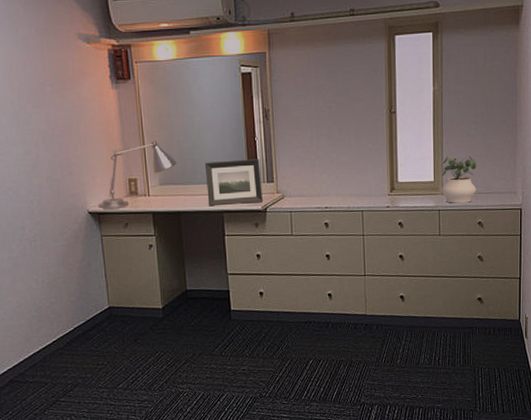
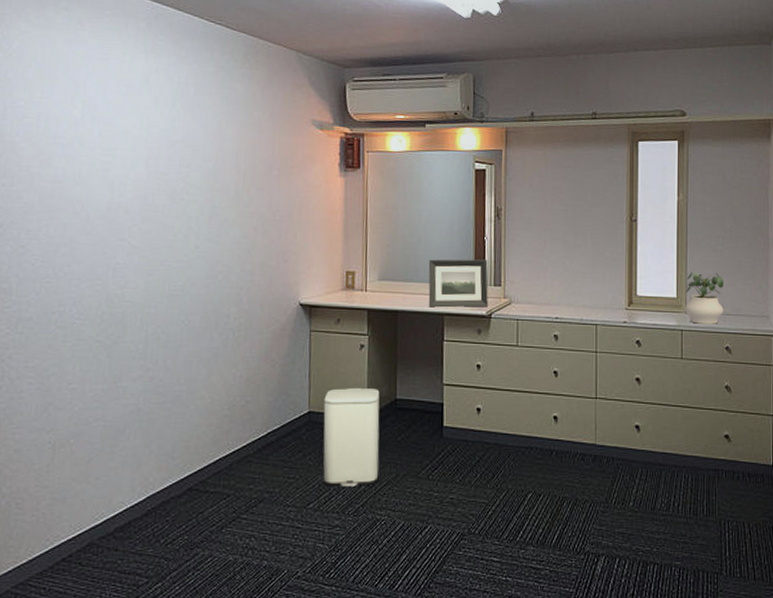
desk lamp: present [97,140,177,209] -> none [310,232,399,302]
pedal bin: none [121,282,178,369] -> present [323,388,380,488]

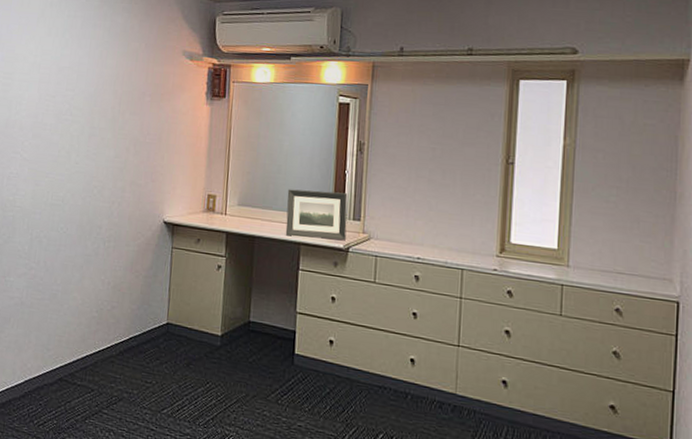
pedal bin: present [323,388,380,488] -> none [177,304,234,401]
potted plant: present [684,272,724,325] -> none [566,222,616,283]

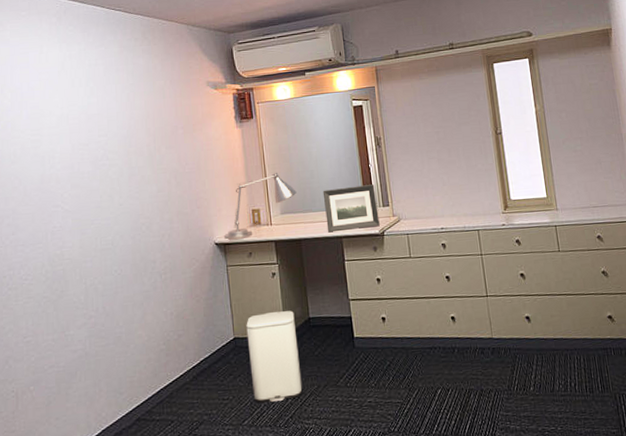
desk lamp: none [173,159,259,223] -> present [223,172,297,240]
pedal bin: none [177,304,234,401] -> present [246,310,303,403]

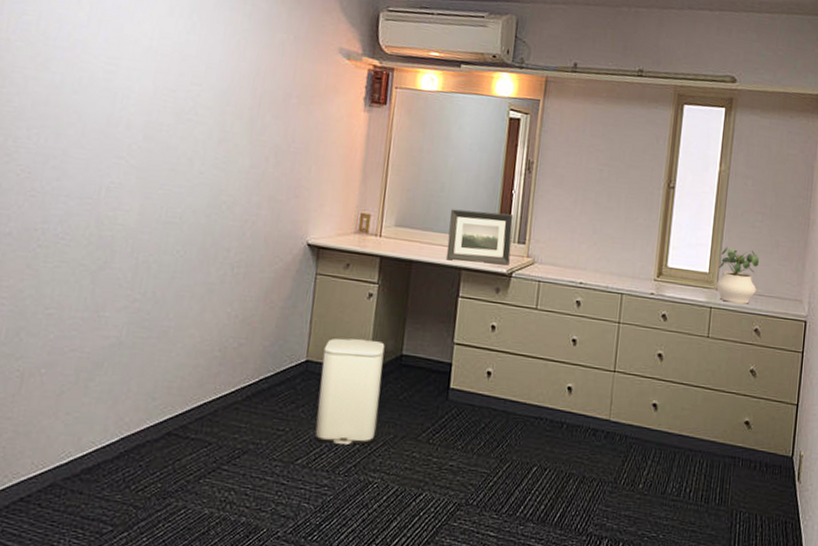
desk lamp: present [223,172,297,240] -> none [319,175,420,246]
potted plant: none [553,170,591,219] -> present [715,247,759,305]

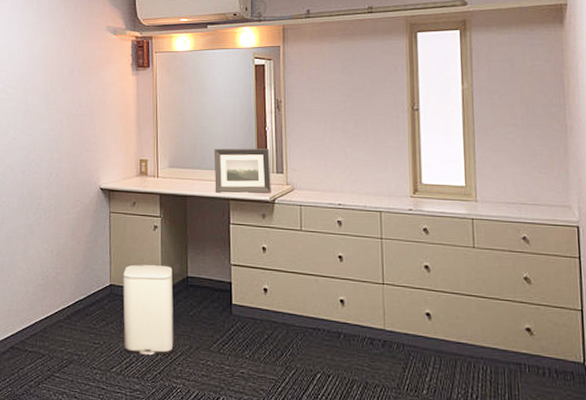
potted plant: present [715,247,759,305] -> none [474,160,519,214]

